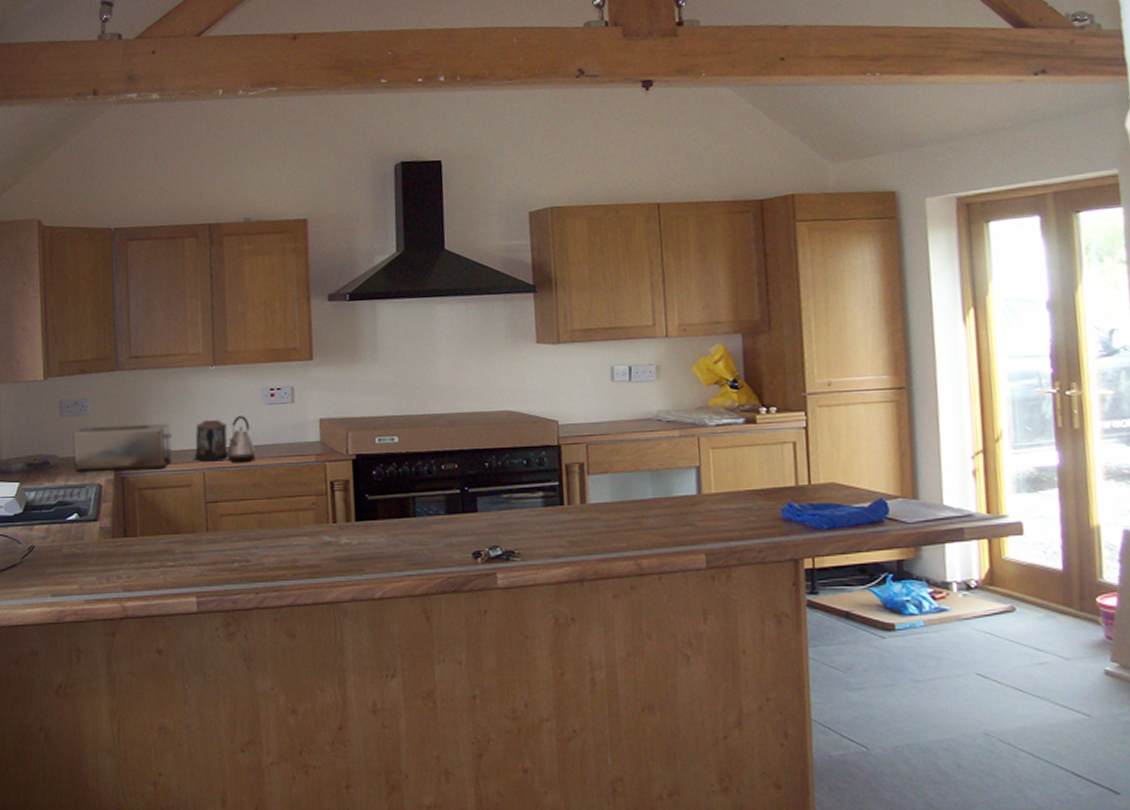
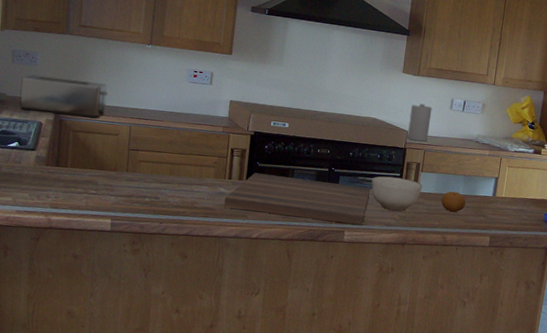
canister: present [191,420,228,462] -> none [122,86,155,120]
kettle: present [226,415,257,463] -> none [151,87,176,124]
cutting board: none [331,507,522,563] -> present [224,173,371,225]
bowl: none [521,487,593,535] -> present [371,176,422,211]
paper towel holder: none [556,380,588,433] -> present [407,103,432,142]
fruit: none [623,495,661,526] -> present [441,191,466,212]

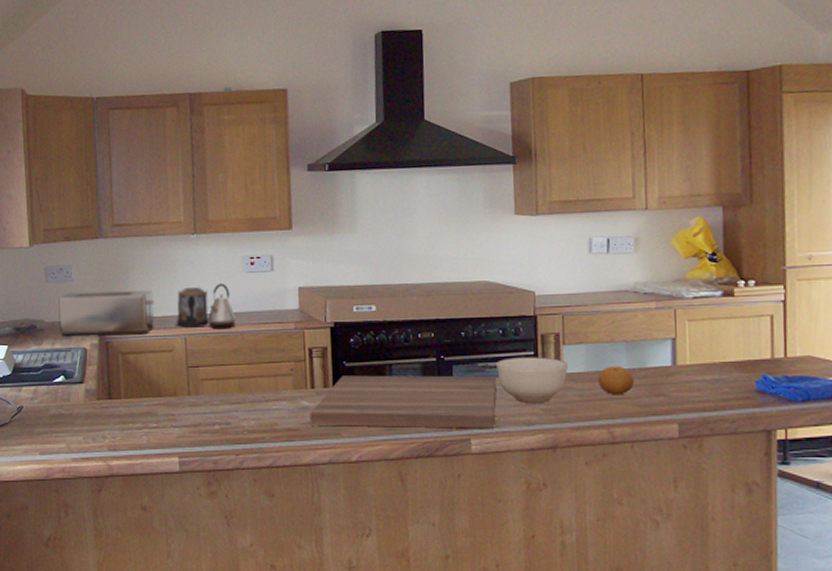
canister: none [122,86,155,120] -> present [173,287,209,328]
kettle: none [151,87,176,124] -> present [207,282,237,330]
paper towel holder: present [407,103,432,142] -> none [534,251,565,304]

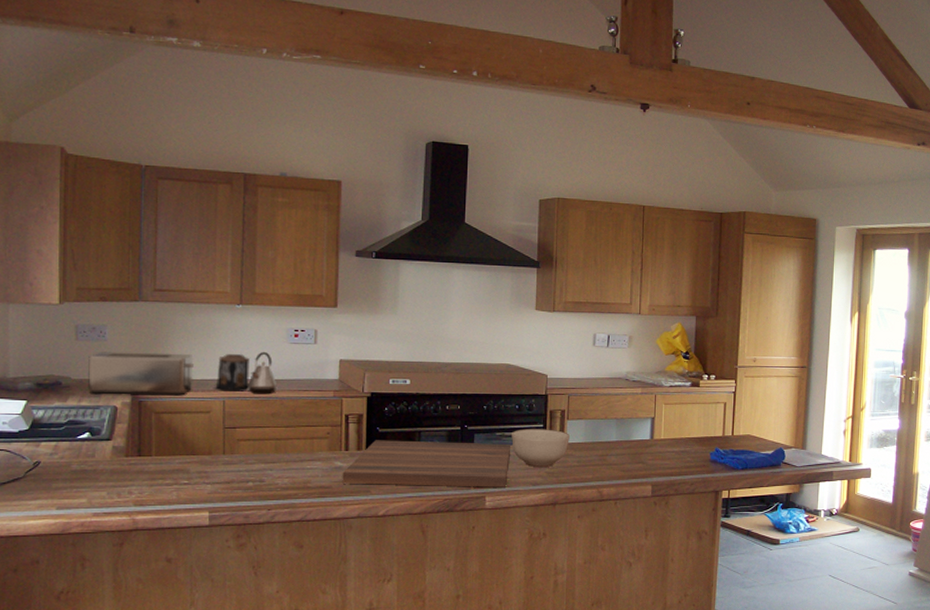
fruit: present [597,365,635,395] -> none [592,438,621,462]

